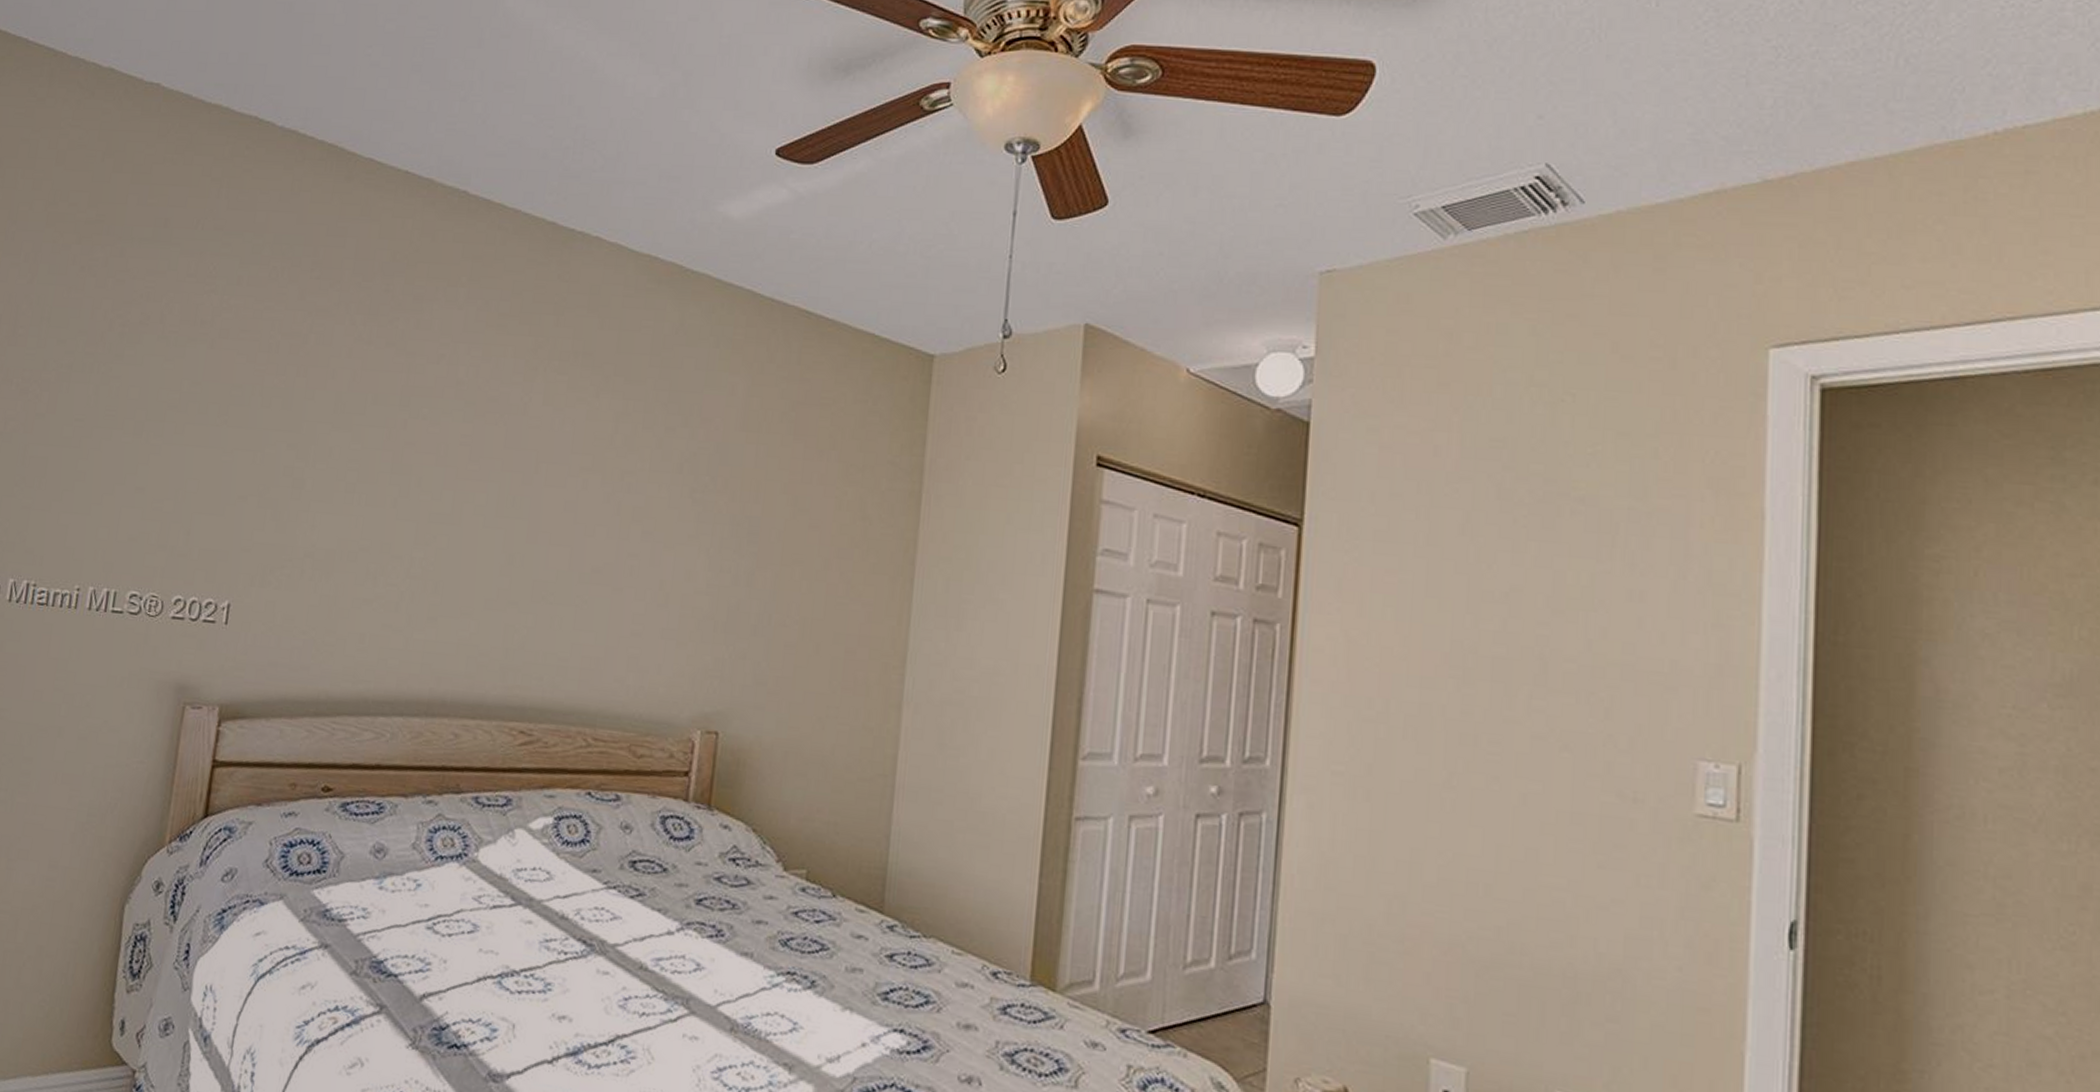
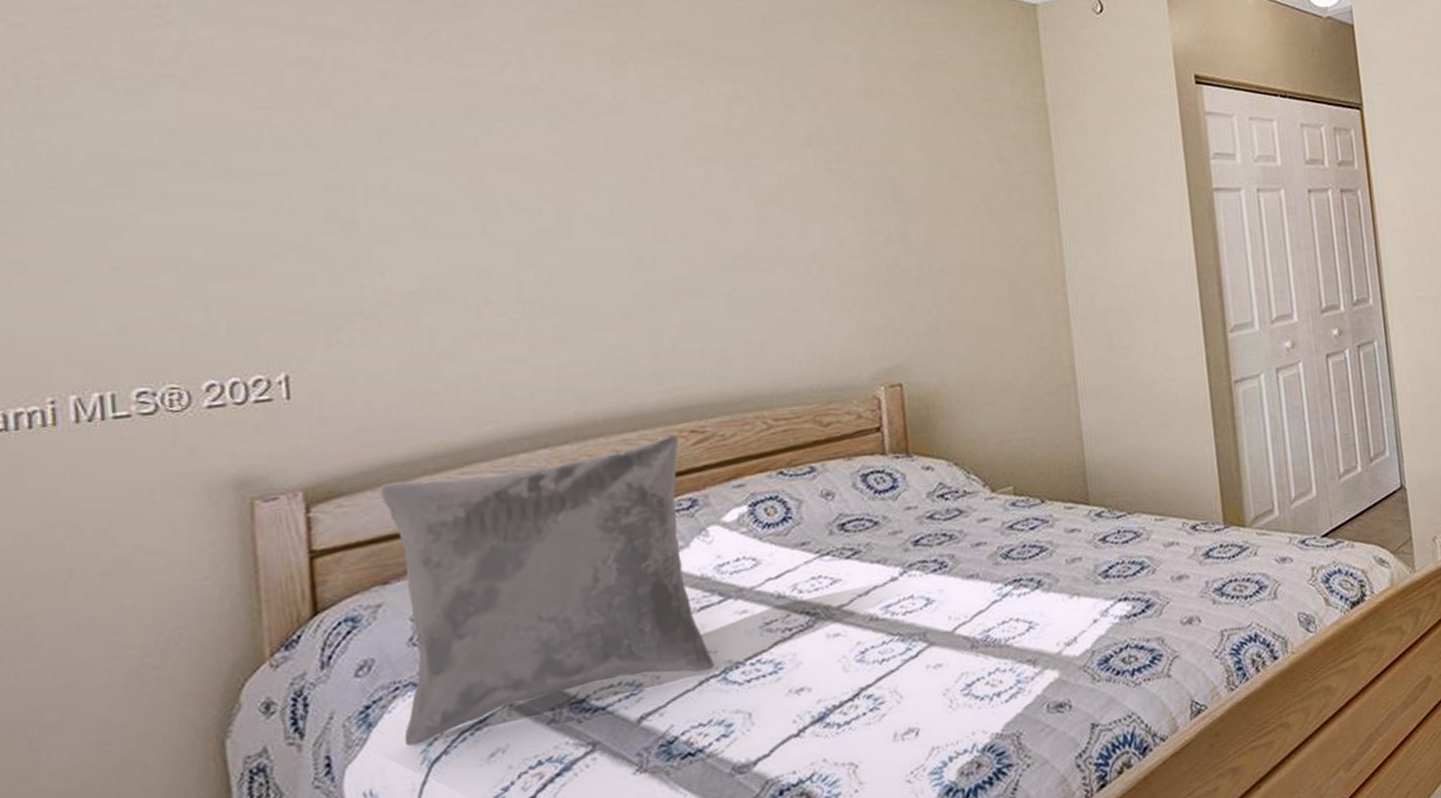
pillow: none [243,716,509,970] -> present [379,435,715,746]

